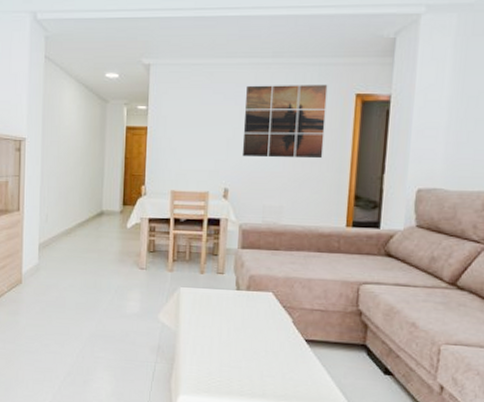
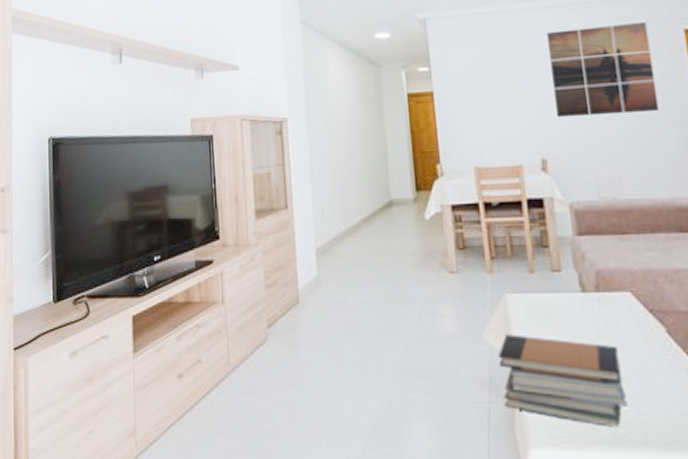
book stack: none [166,316,255,384] -> present [497,334,627,428]

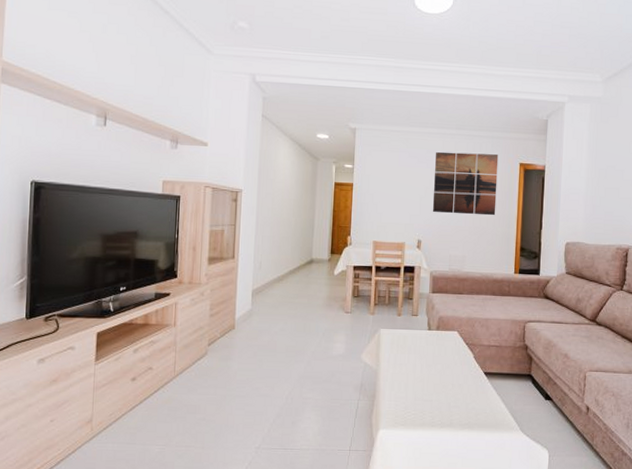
book stack: present [497,334,627,428] -> none [368,356,444,416]

